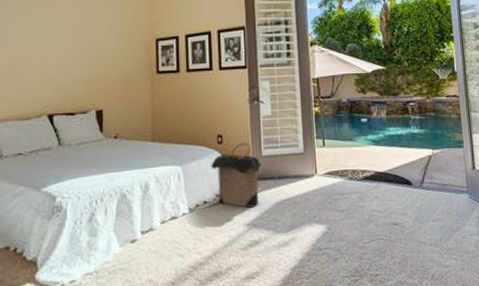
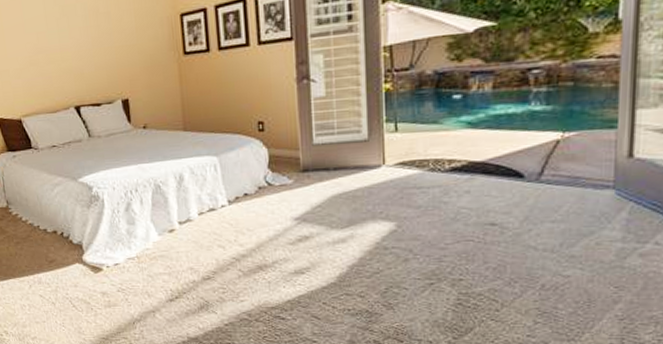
laundry hamper: present [211,142,263,208] -> none [251,129,314,201]

